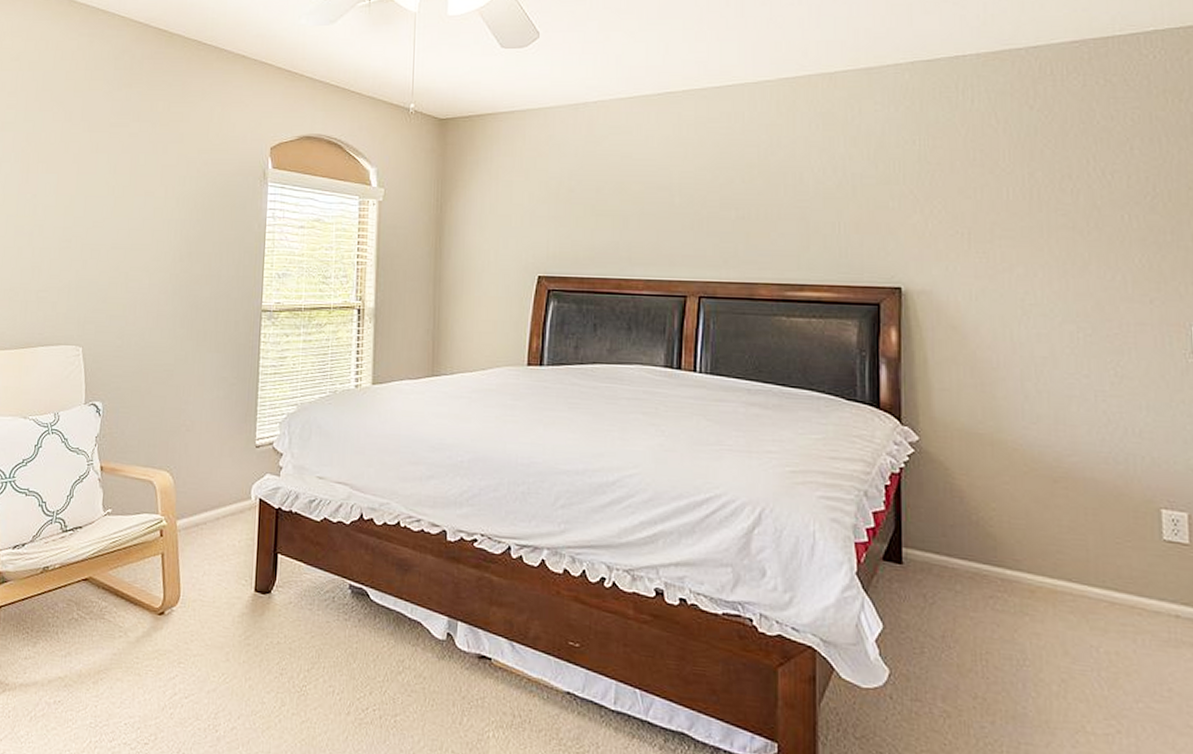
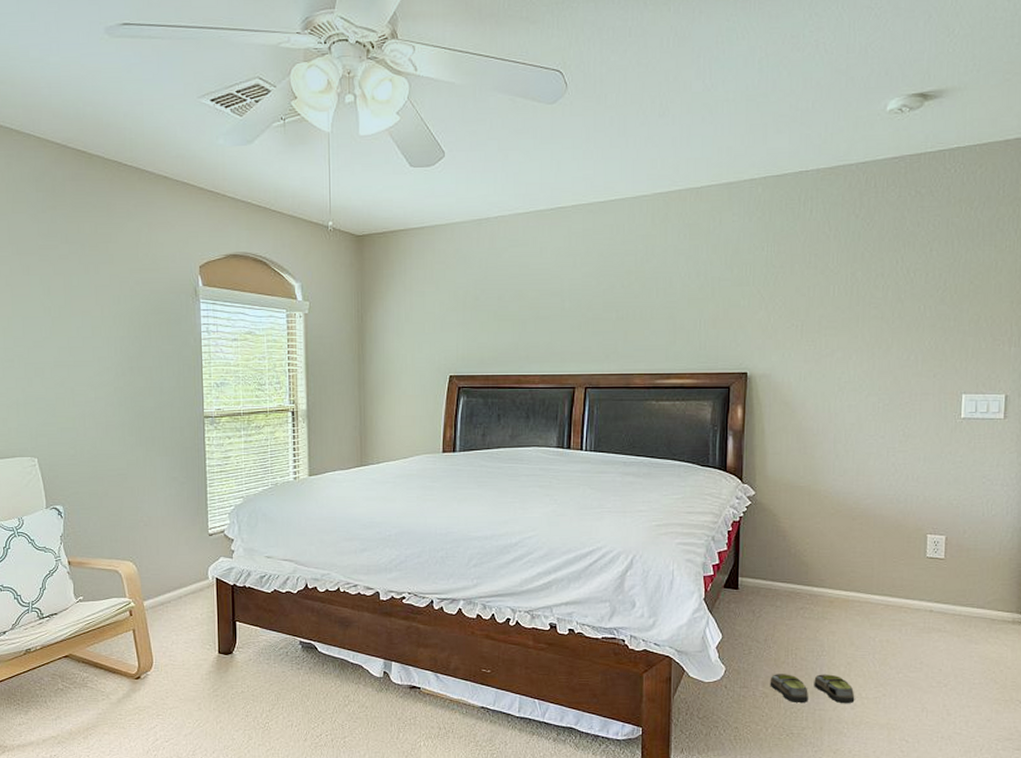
slippers: none [952,685,1077,739] -> present [770,674,855,703]

